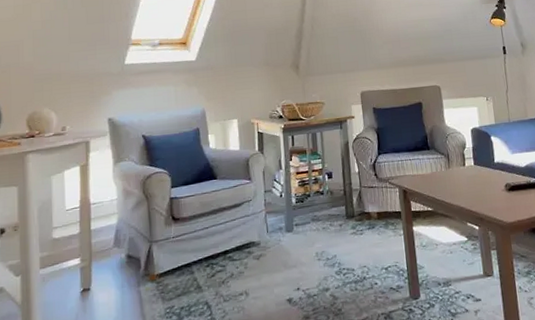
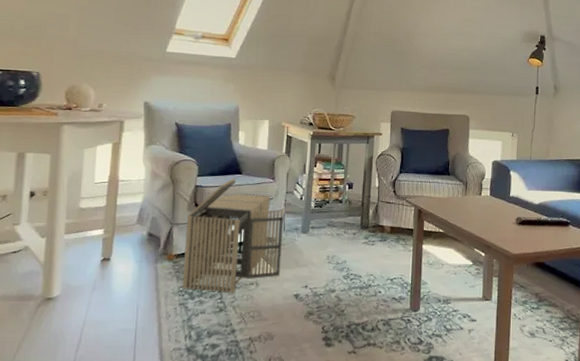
storage bin: none [165,184,270,310] -> present [182,178,284,294]

